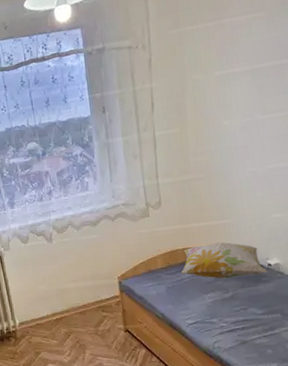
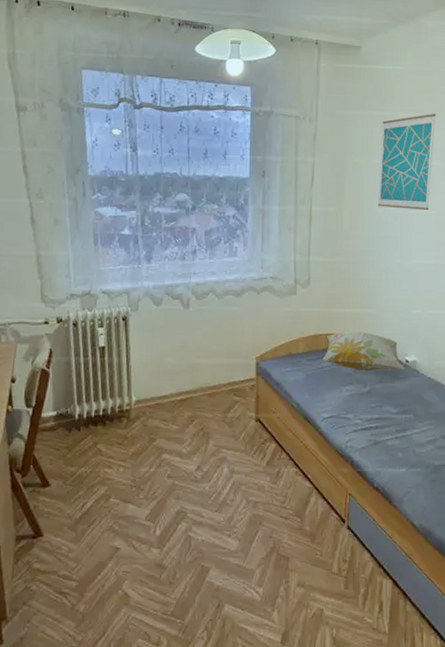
wall art: none [220,7,281,119] -> present [377,113,436,211]

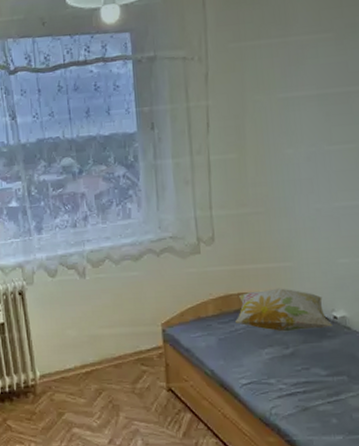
wall art: present [377,113,436,211] -> none [284,30,350,147]

